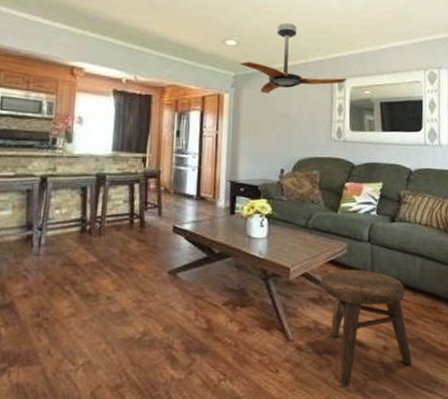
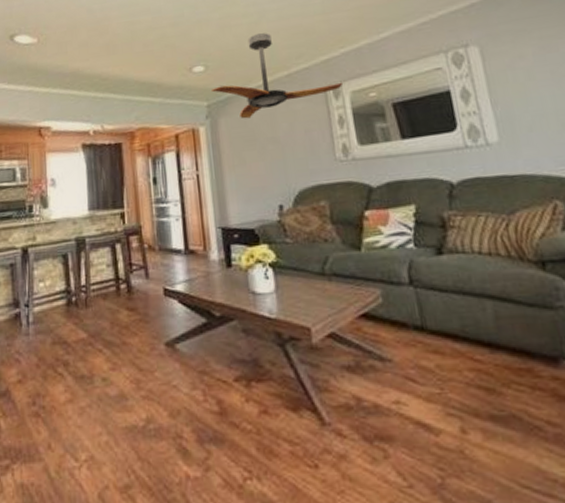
stool: present [320,269,412,387] -> none [353,322,508,488]

